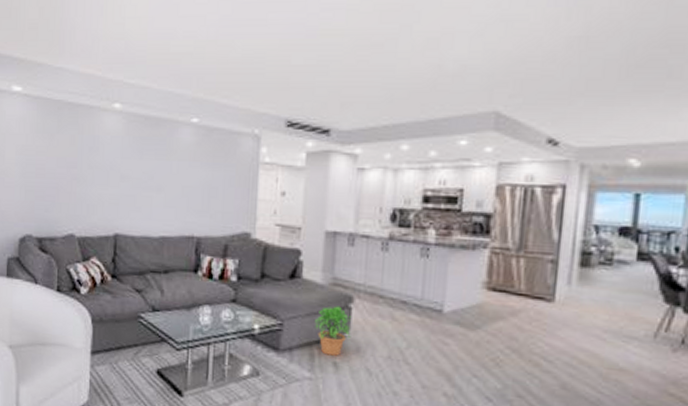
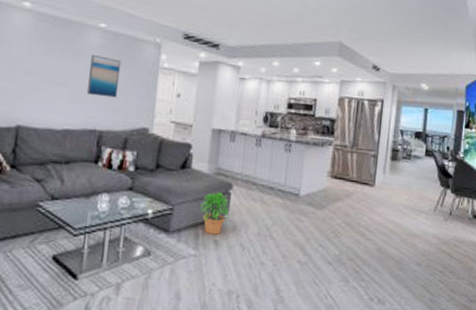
wall art: none [181,154,217,200] -> present [86,55,121,98]

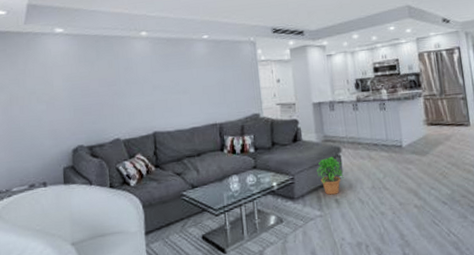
wall art: present [86,55,121,98] -> none [201,61,228,96]

